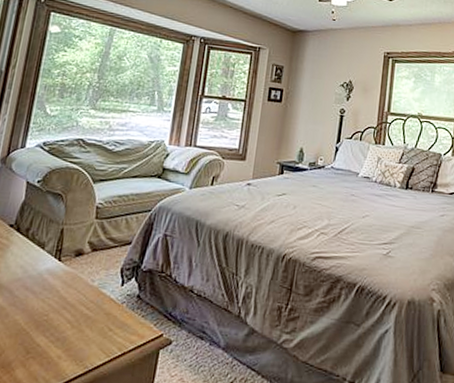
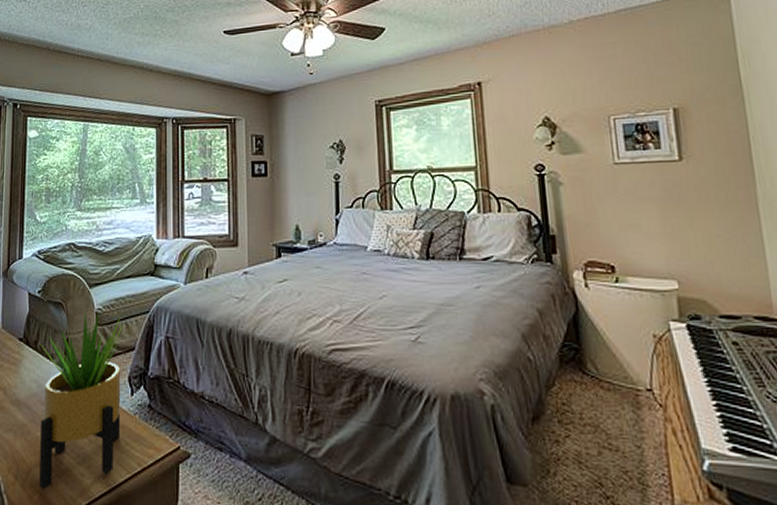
potted plant: none [11,204,124,370] -> present [39,310,124,489]

